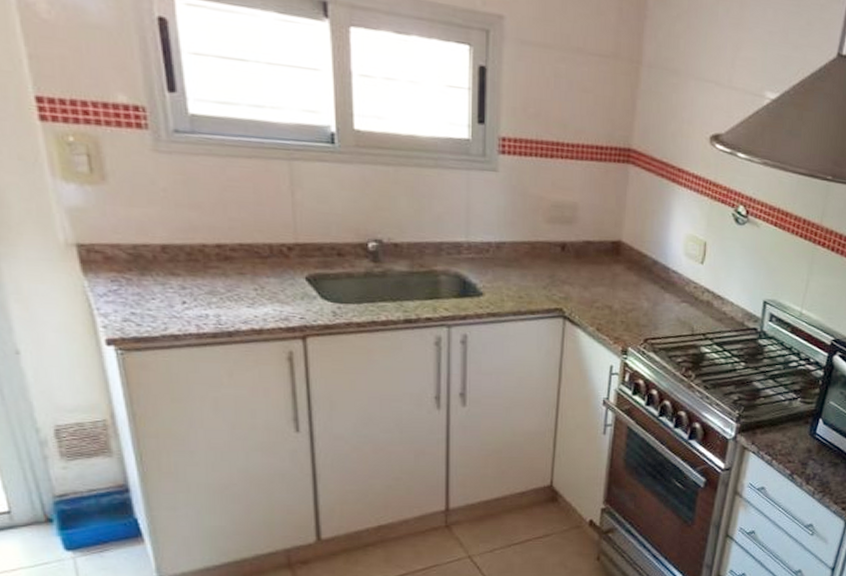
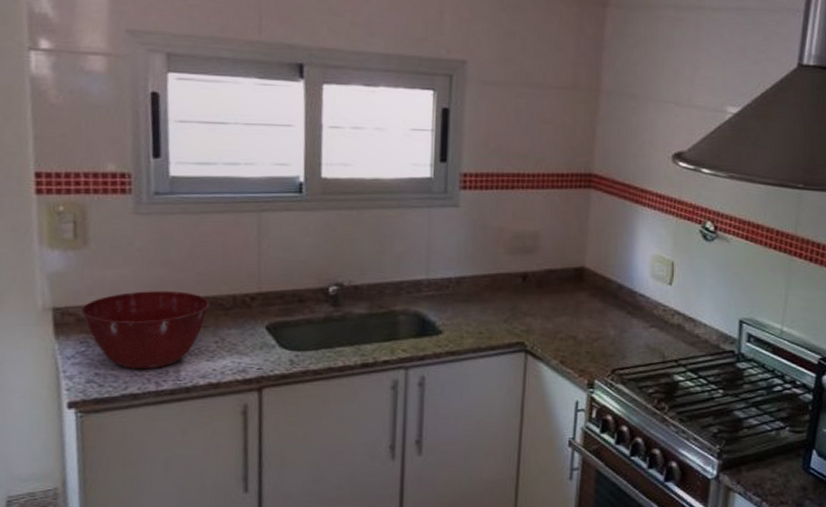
mixing bowl: none [108,233,245,312] -> present [82,291,210,370]

